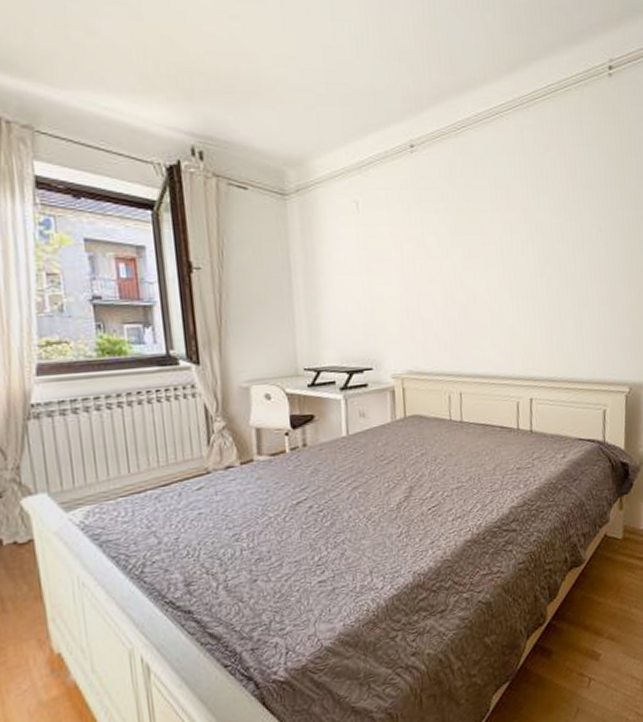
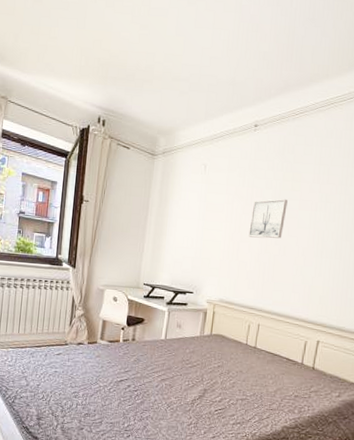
wall art: none [426,234,469,288] -> present [247,198,288,239]

